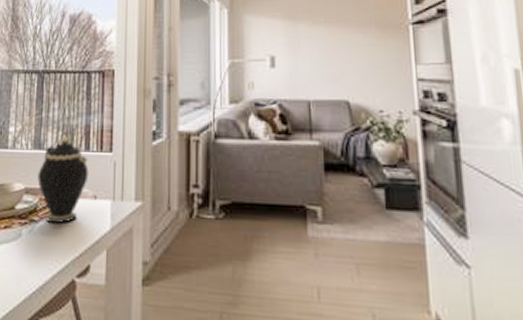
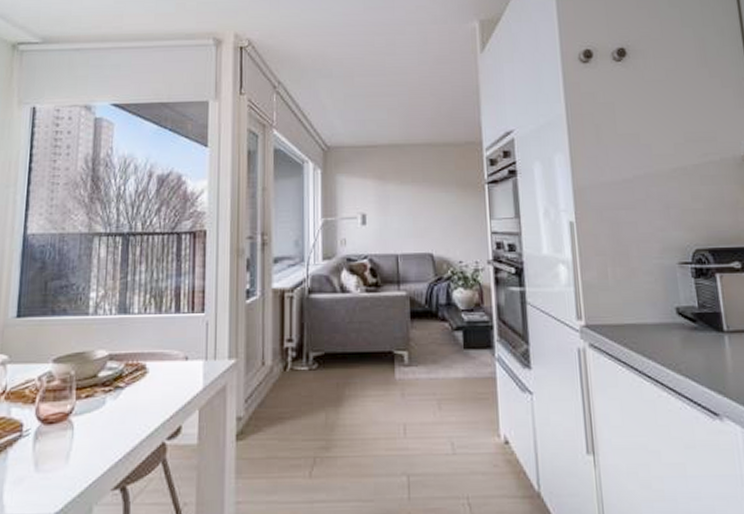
teapot: present [38,136,89,224] -> none [123,298,180,389]

